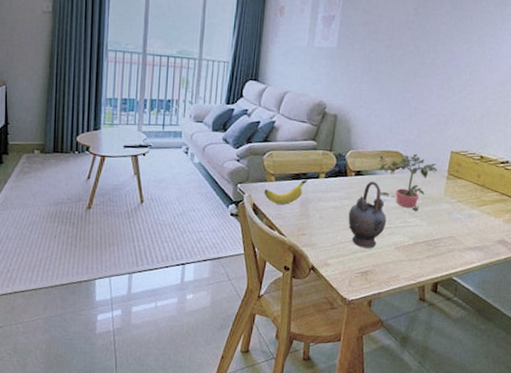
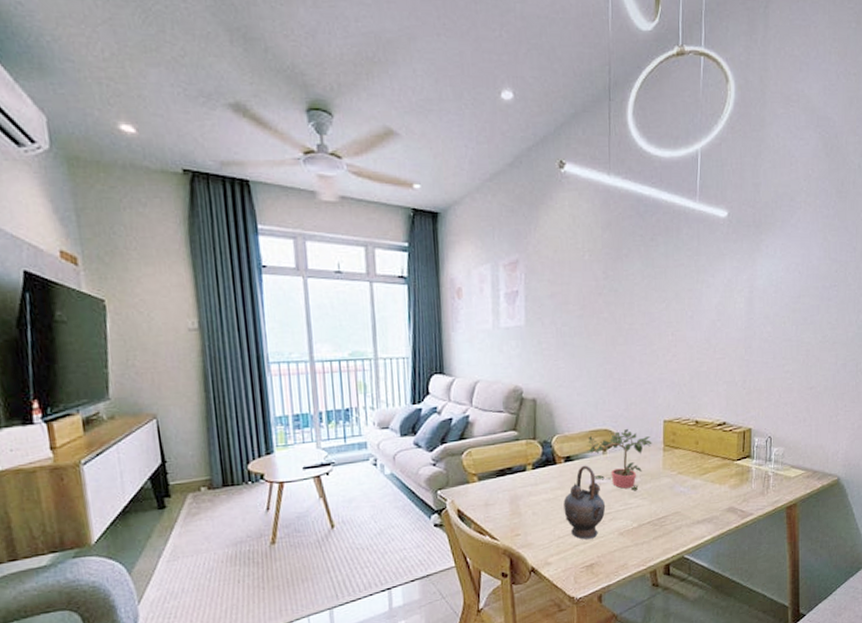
banana: present [264,179,307,204] -> none [467,474,514,506]

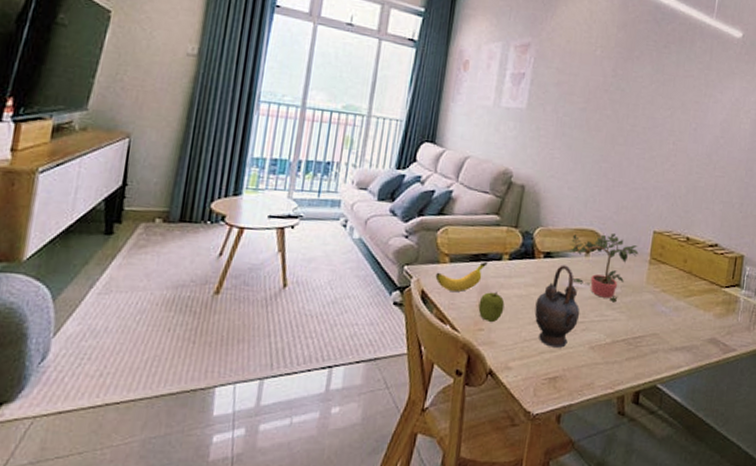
banana: none [467,474,514,506] -> present [435,261,488,292]
fruit: none [512,499,536,528] -> present [478,291,505,323]

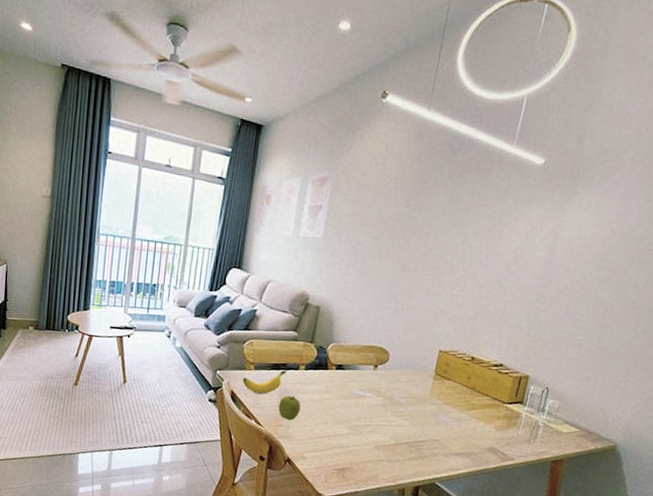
teapot: present [534,265,580,348] -> none [326,376,368,445]
potted plant: present [569,234,639,303] -> none [359,350,424,411]

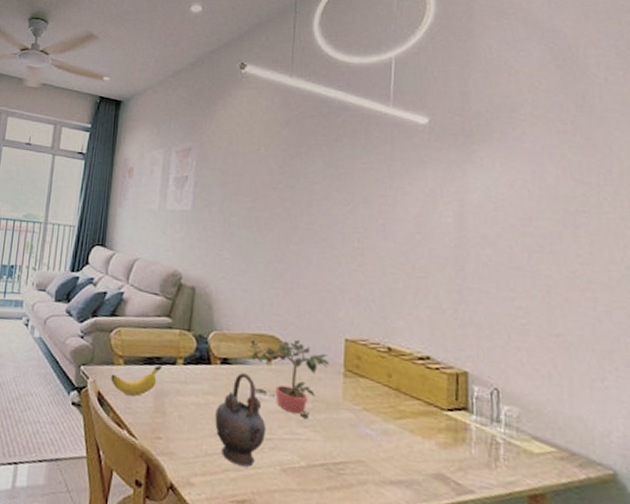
fruit: present [278,395,301,421] -> none [155,397,182,432]
teapot: none [326,376,368,445] -> present [215,372,267,467]
potted plant: none [359,350,424,411] -> present [248,340,329,419]

